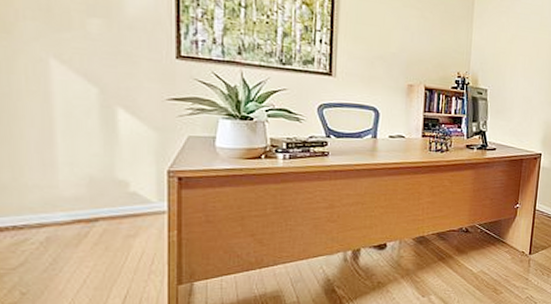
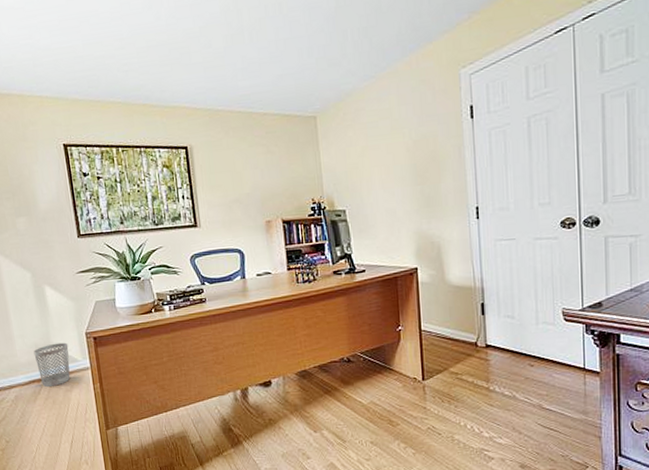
wastebasket: none [86,178,140,231] -> present [33,342,71,388]

